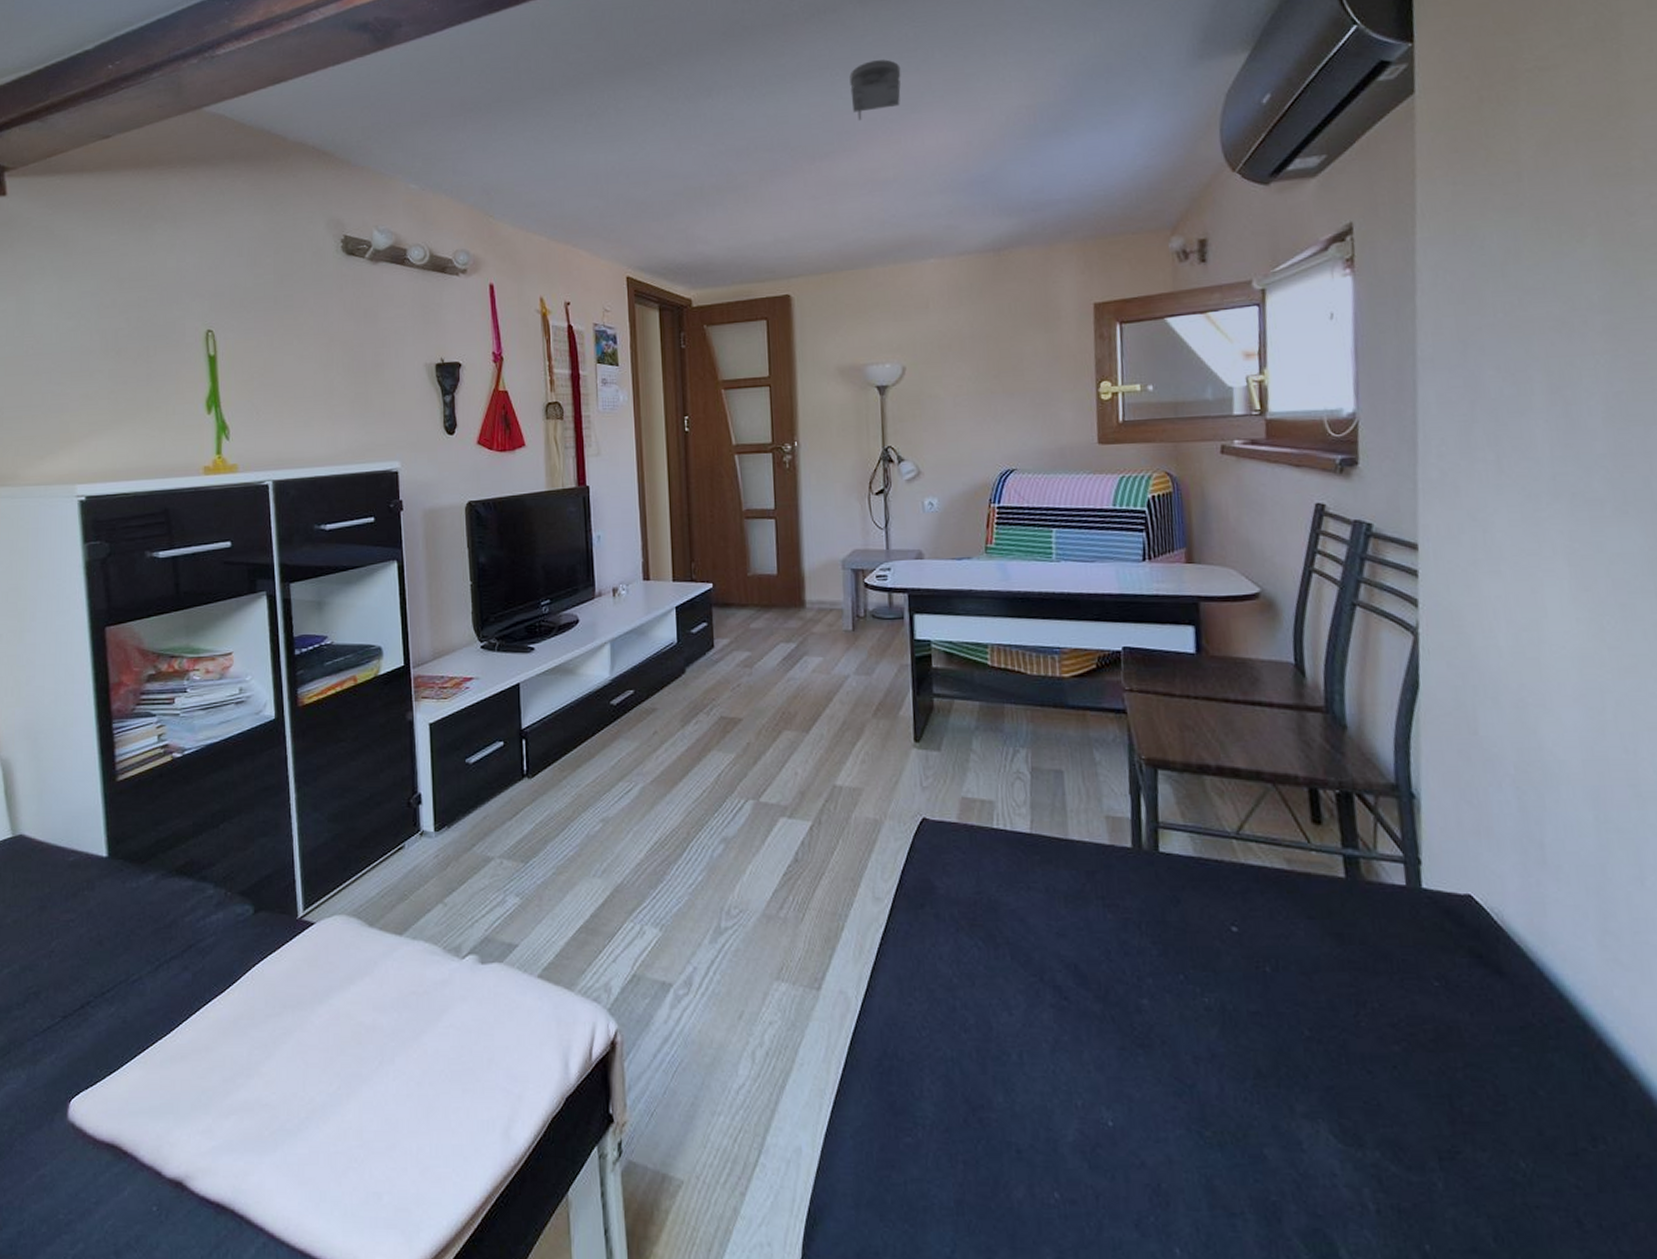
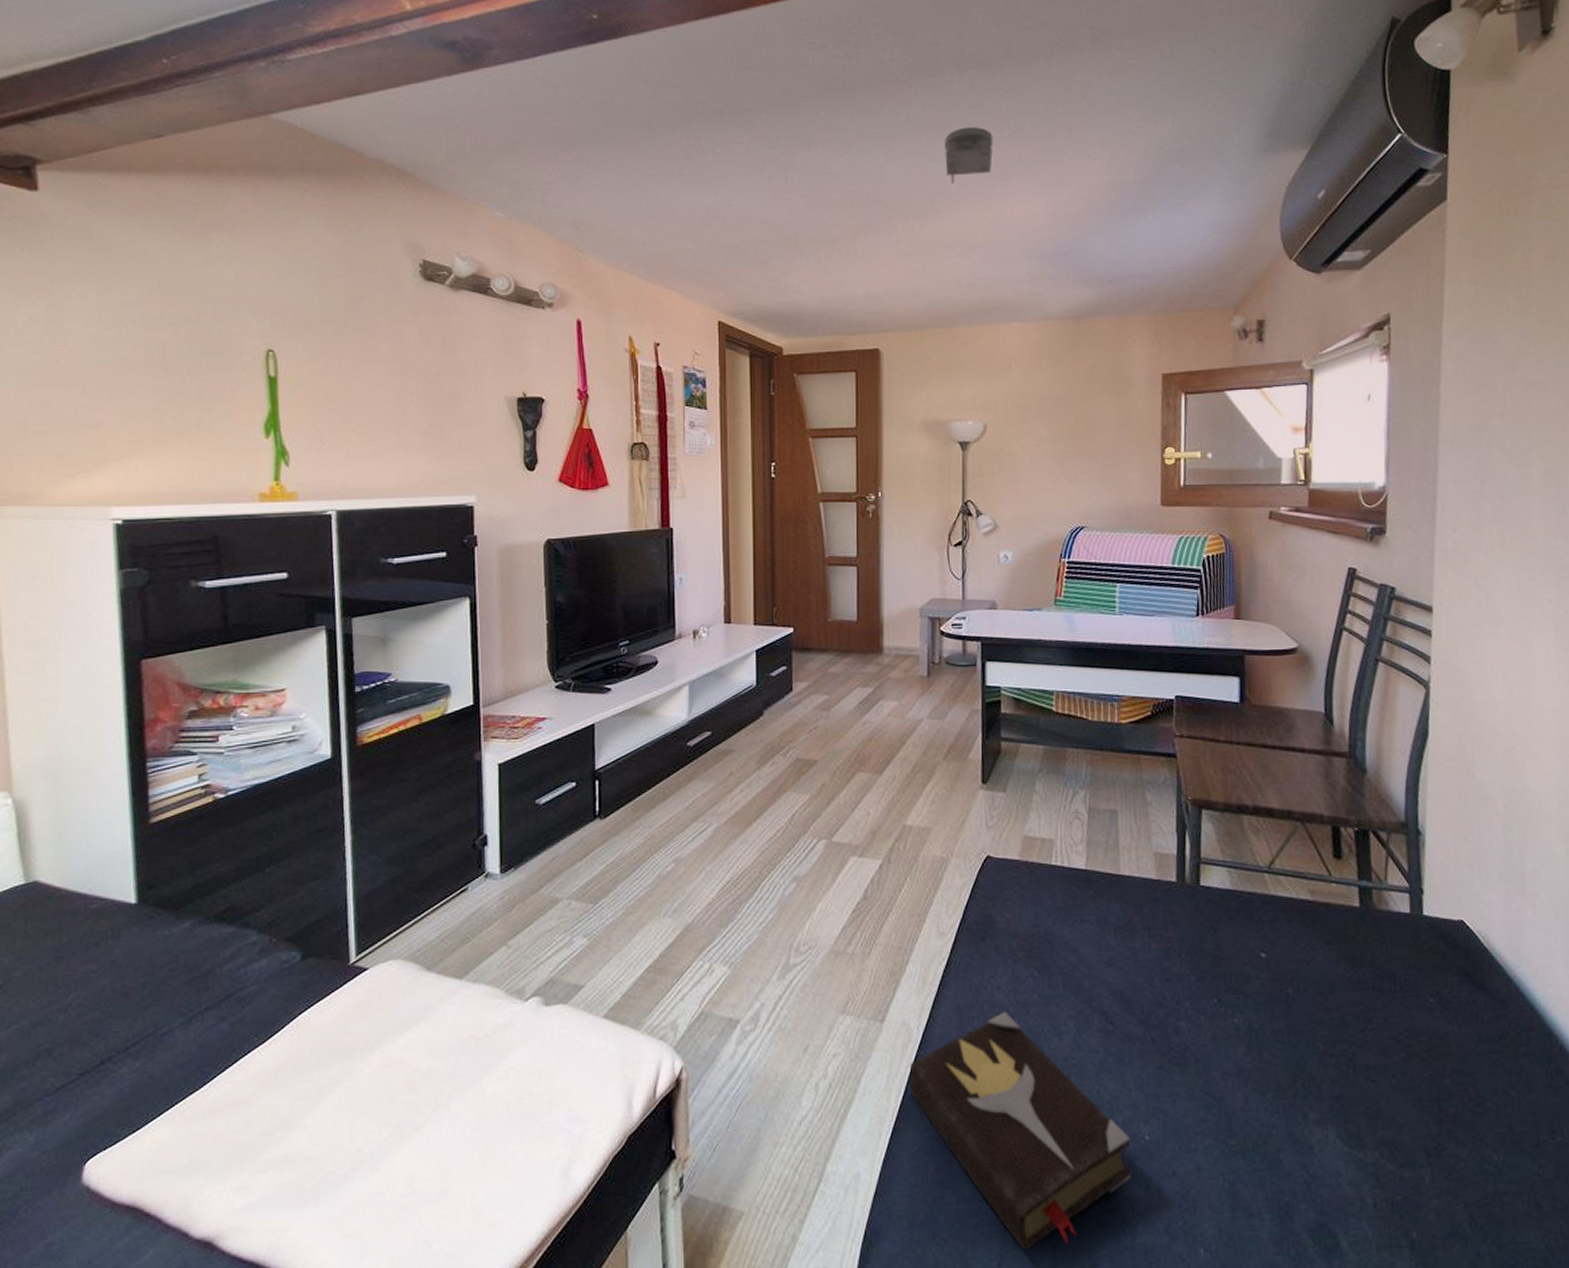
hardback book: none [848,982,1094,1240] -> present [909,1011,1131,1252]

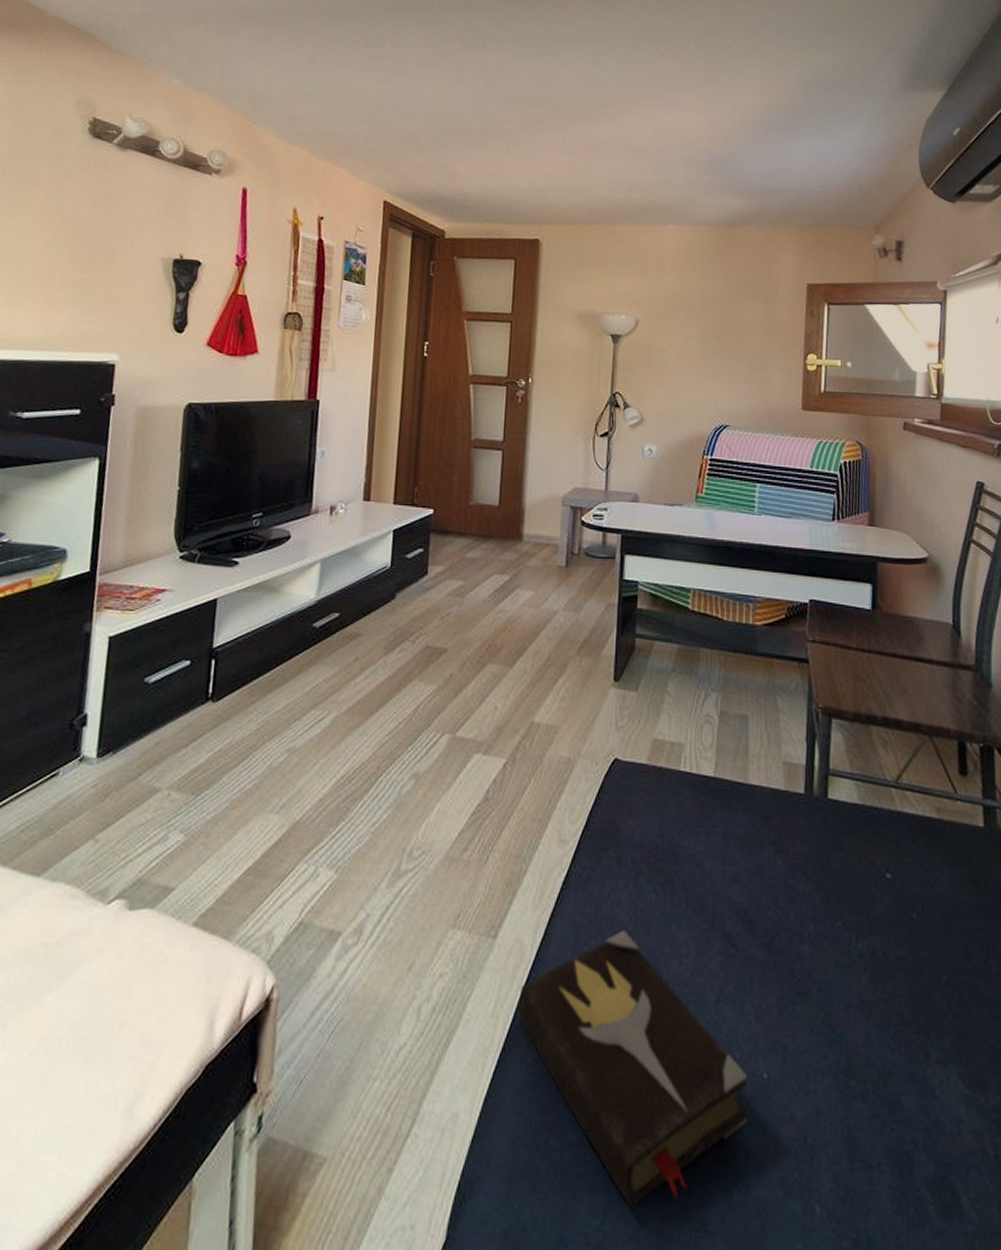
smoke detector: present [944,127,993,184] -> none [613,42,659,92]

